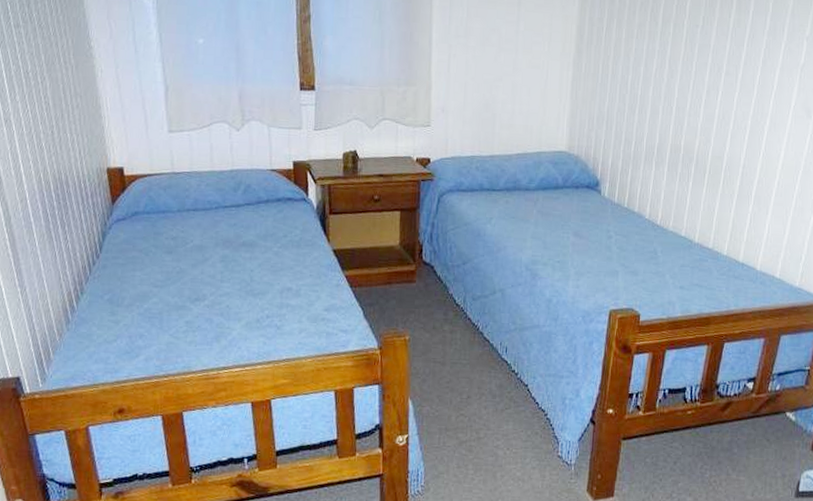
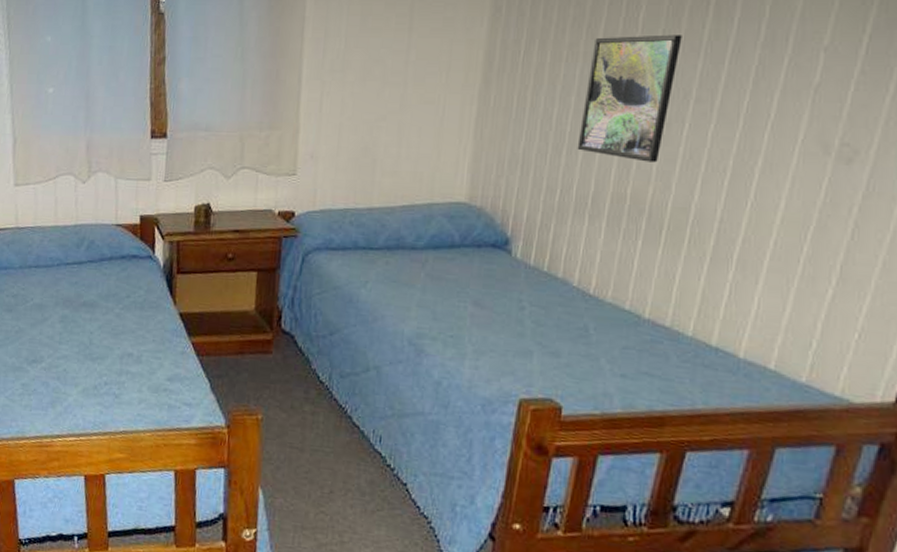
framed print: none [646,20,716,121] -> present [577,34,682,163]

